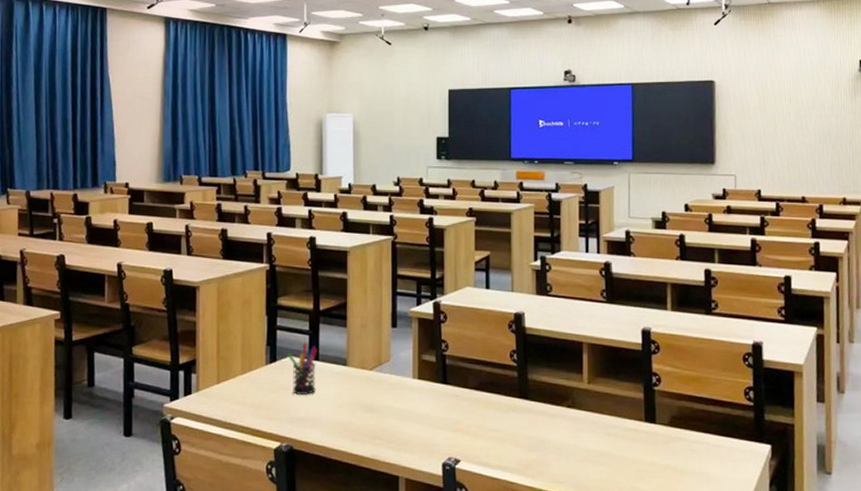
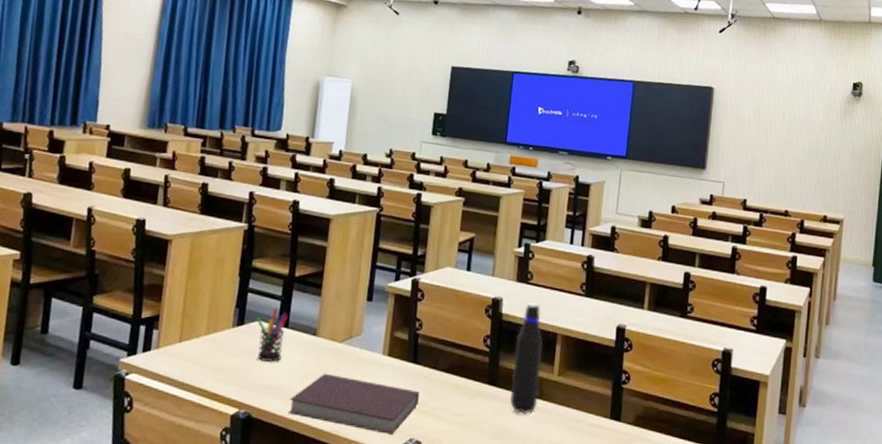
notebook: none [328,401,453,455] -> present [288,373,420,435]
water bottle: none [542,315,571,424] -> present [510,303,543,414]

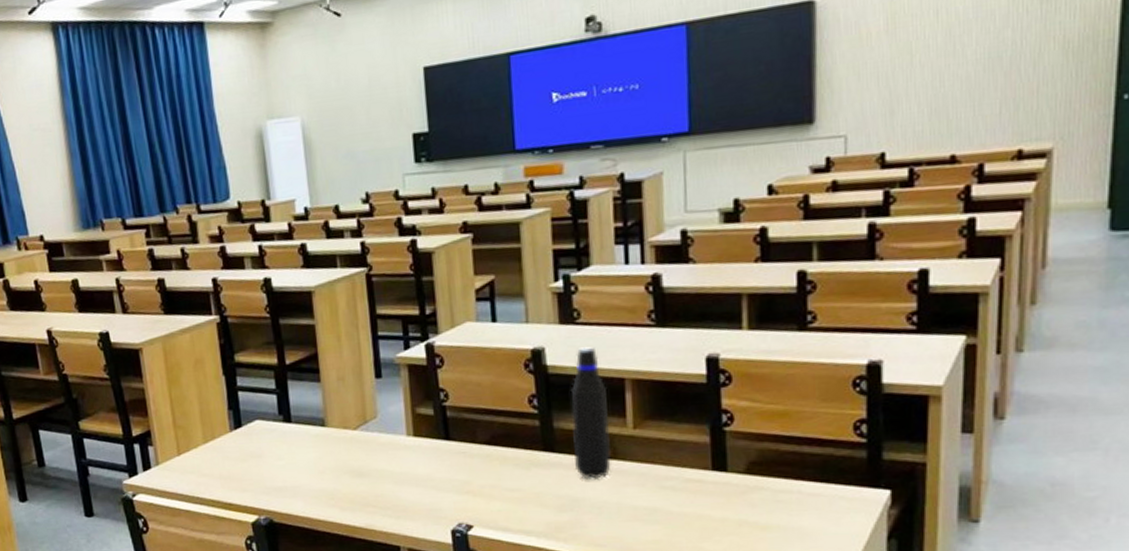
pen holder: present [256,307,288,362] -> none [254,403,292,462]
notebook: present [288,373,420,435] -> none [311,465,461,522]

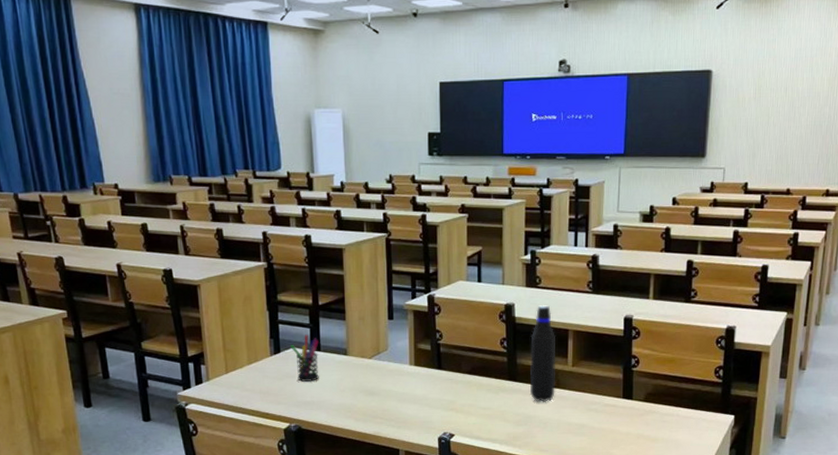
pen holder: none [254,403,292,462] -> present [290,334,319,382]

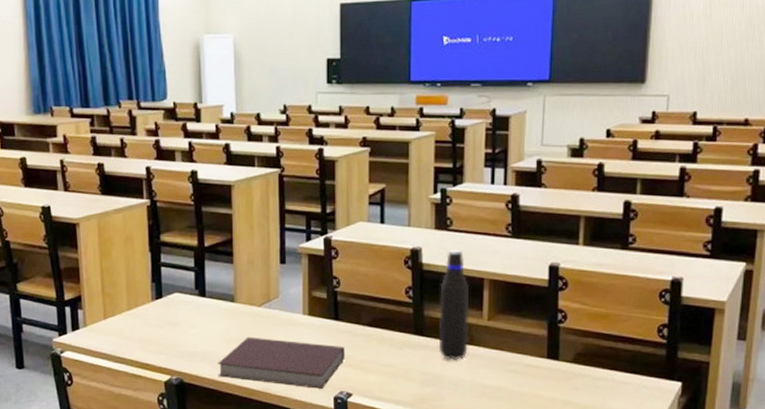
pen holder: present [290,334,319,382] -> none [173,279,204,330]
notebook: none [333,386,447,431] -> present [218,337,345,389]

